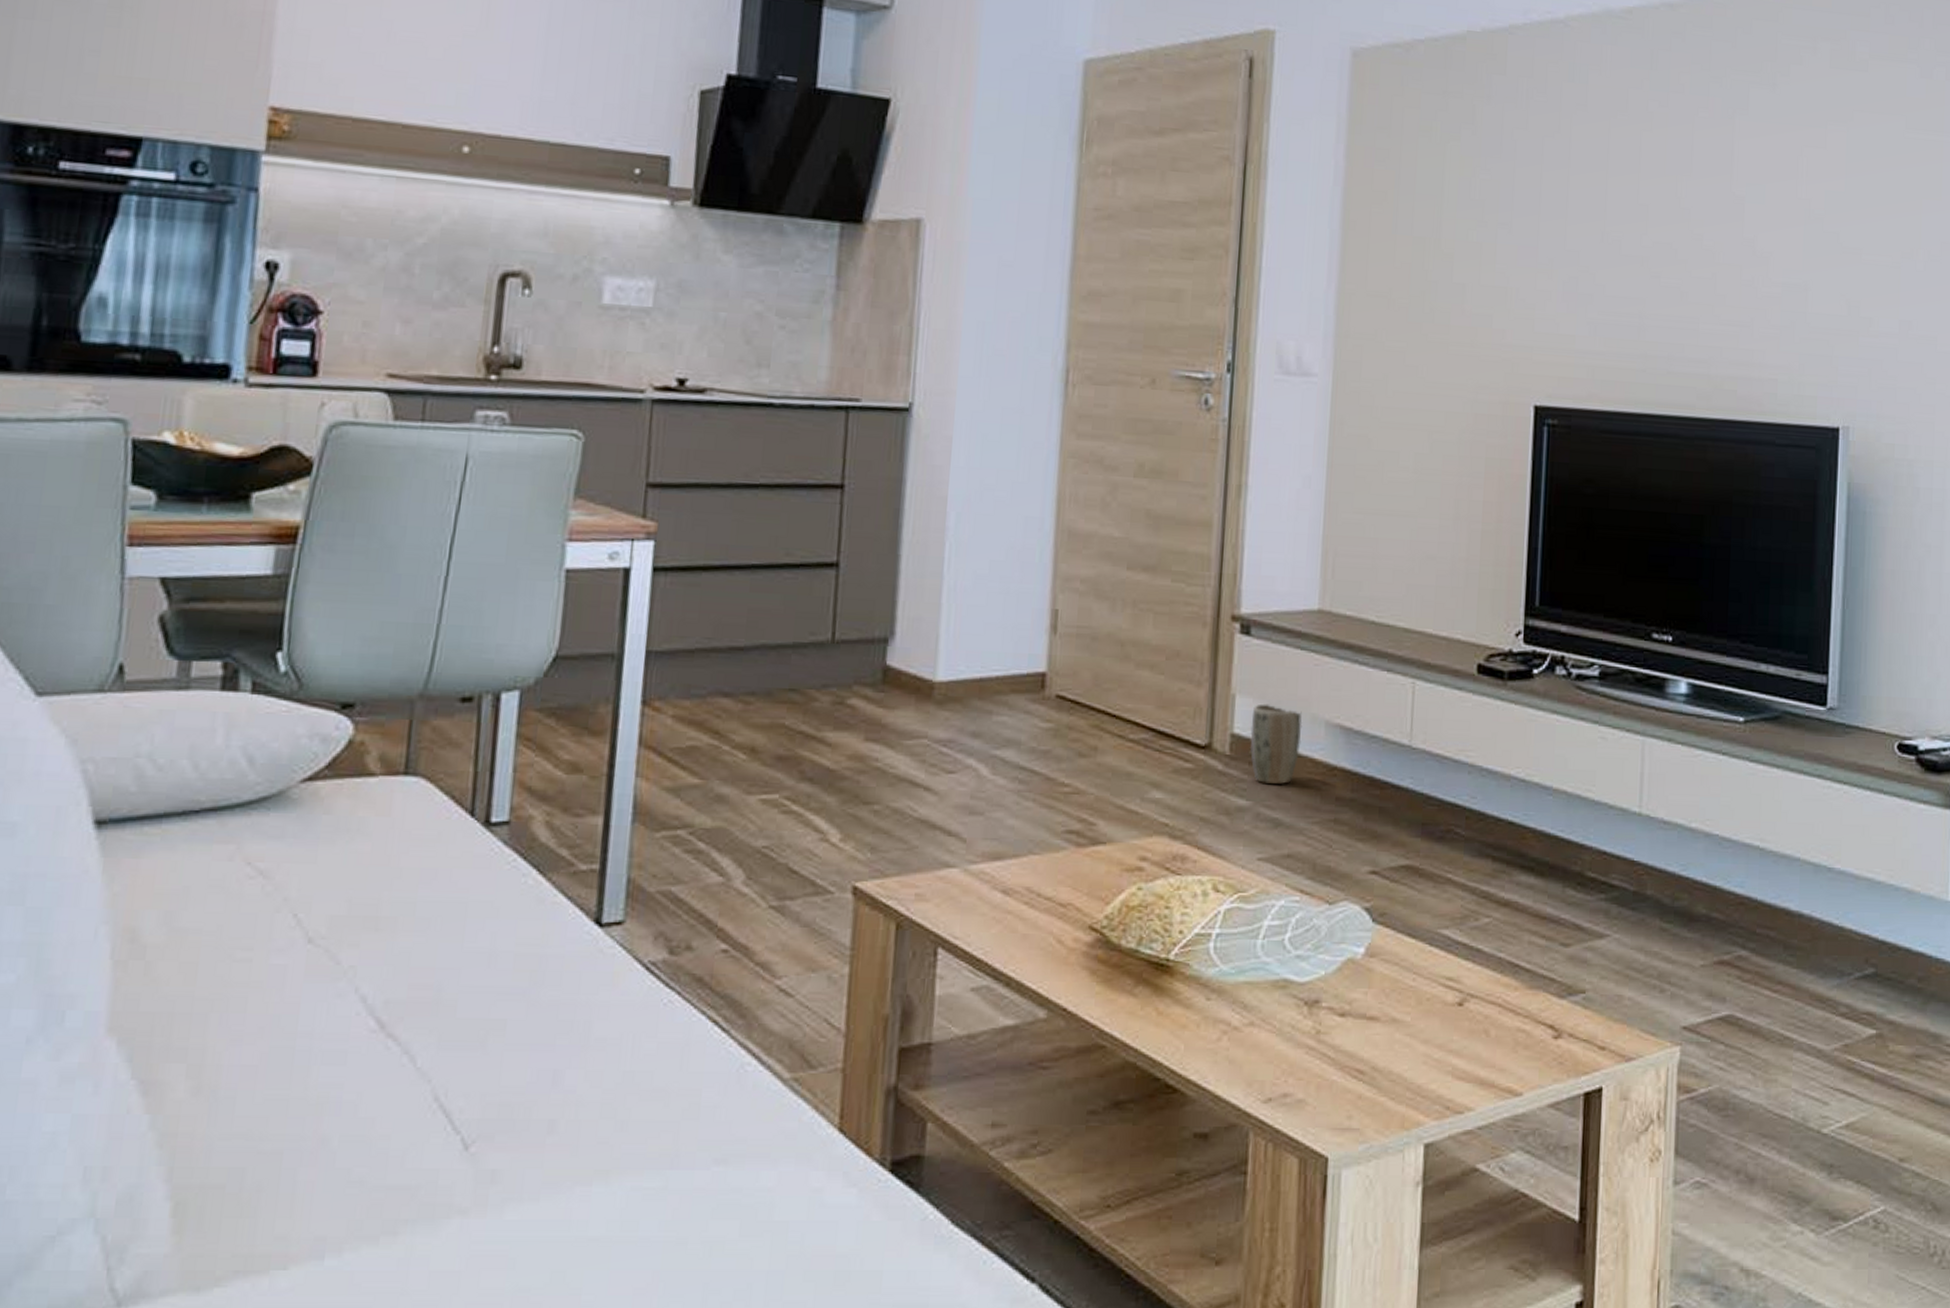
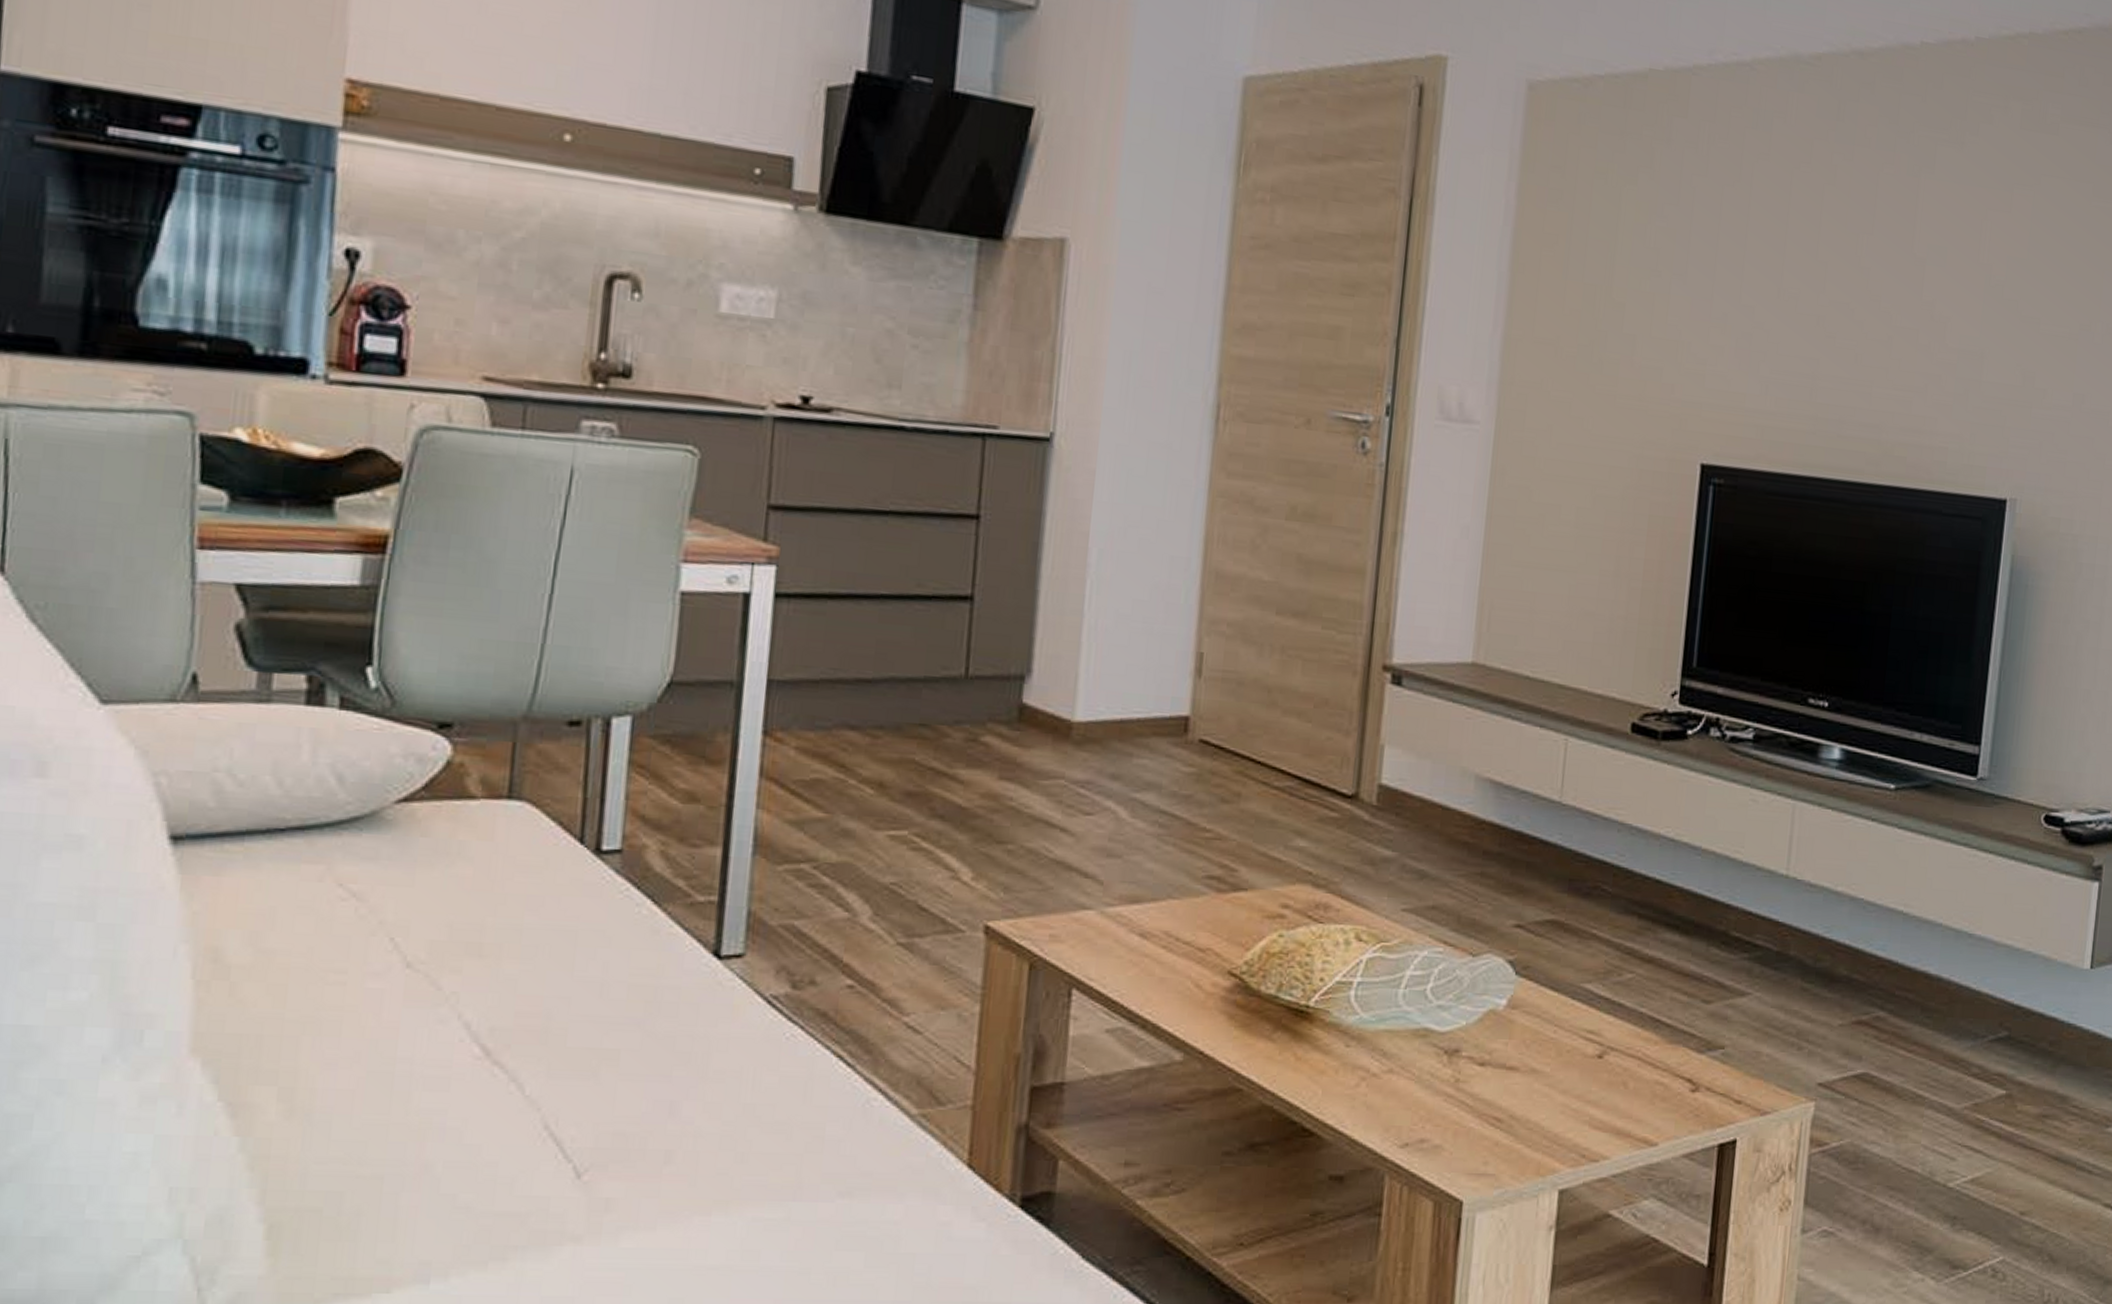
plant pot: present [1249,703,1302,784] -> none [1397,755,1452,836]

